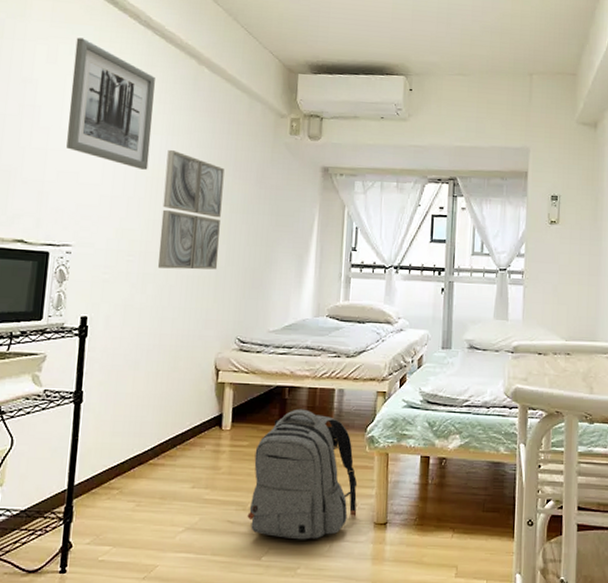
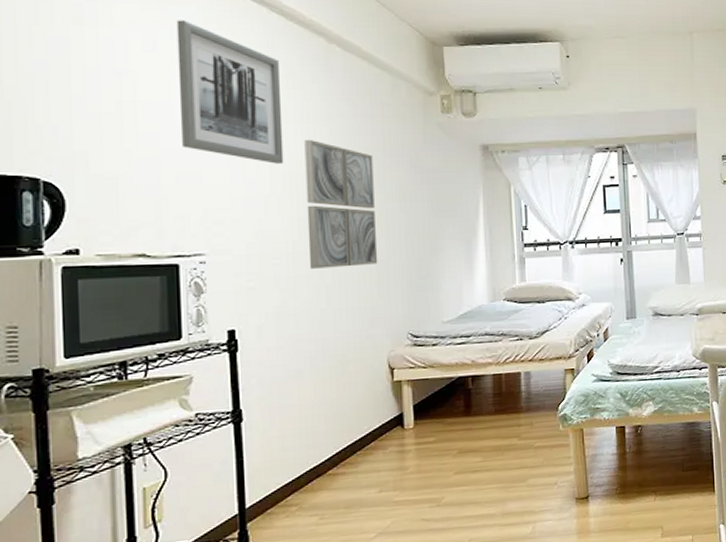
backpack: present [247,409,358,540] -> none [443,396,557,528]

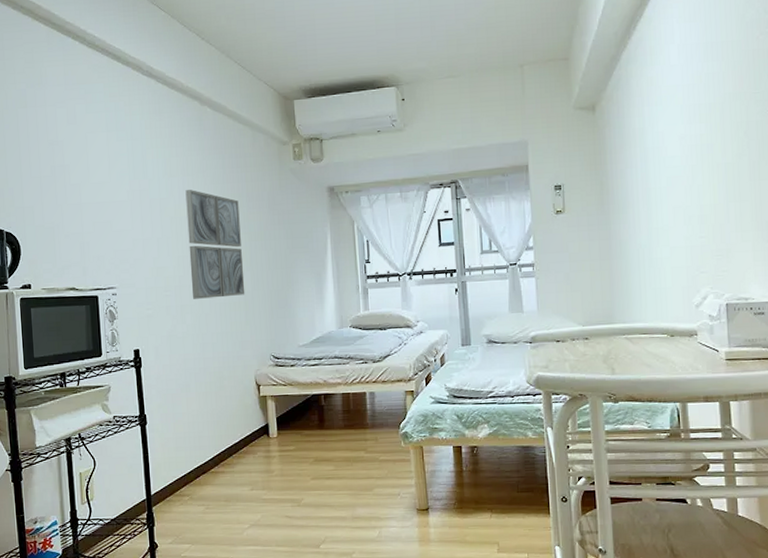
wall art: present [176,20,284,164] -> none [89,96,171,211]

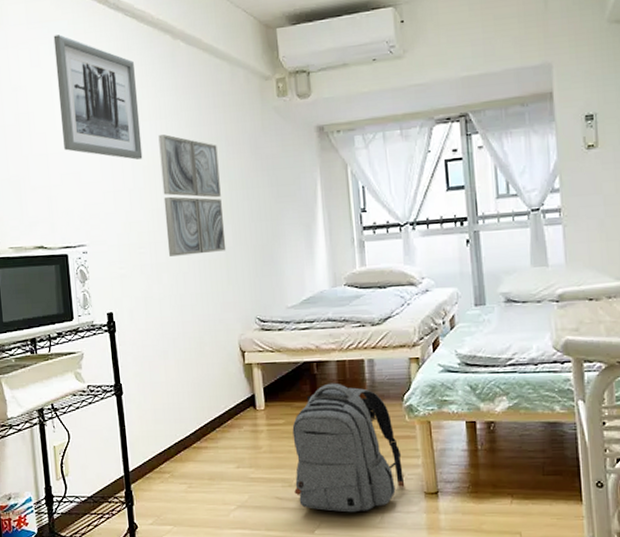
wall art: none [89,96,171,211] -> present [53,34,143,160]
backpack: none [301,413,400,529] -> present [292,382,405,513]

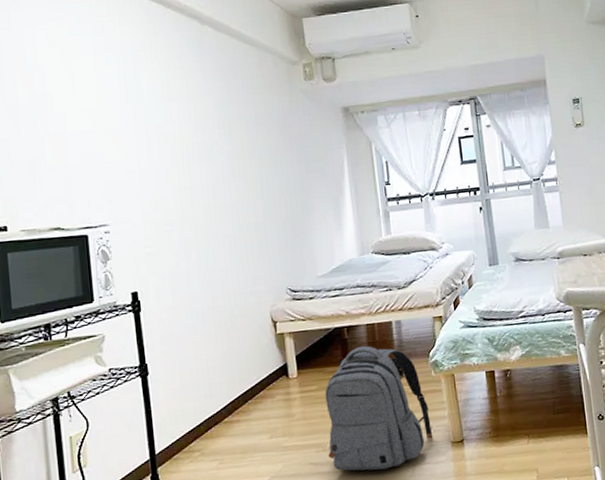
wall art: present [53,34,143,160] -> none [73,17,170,139]
wall art: present [158,134,226,257] -> none [186,115,257,233]

